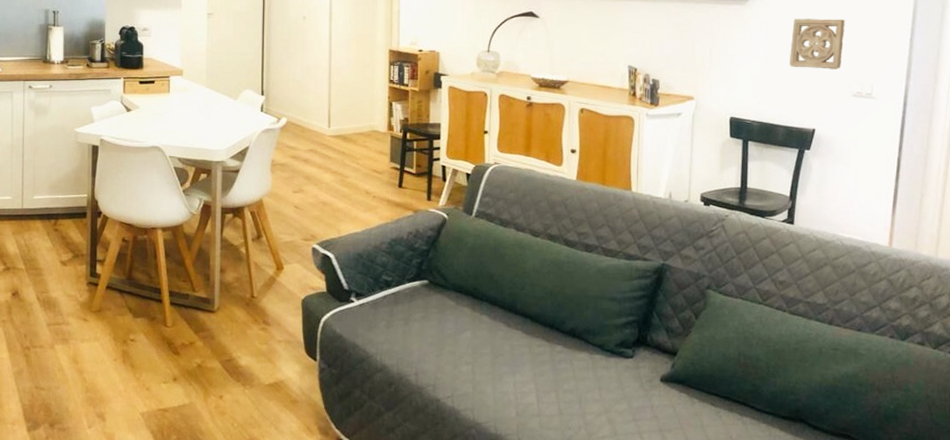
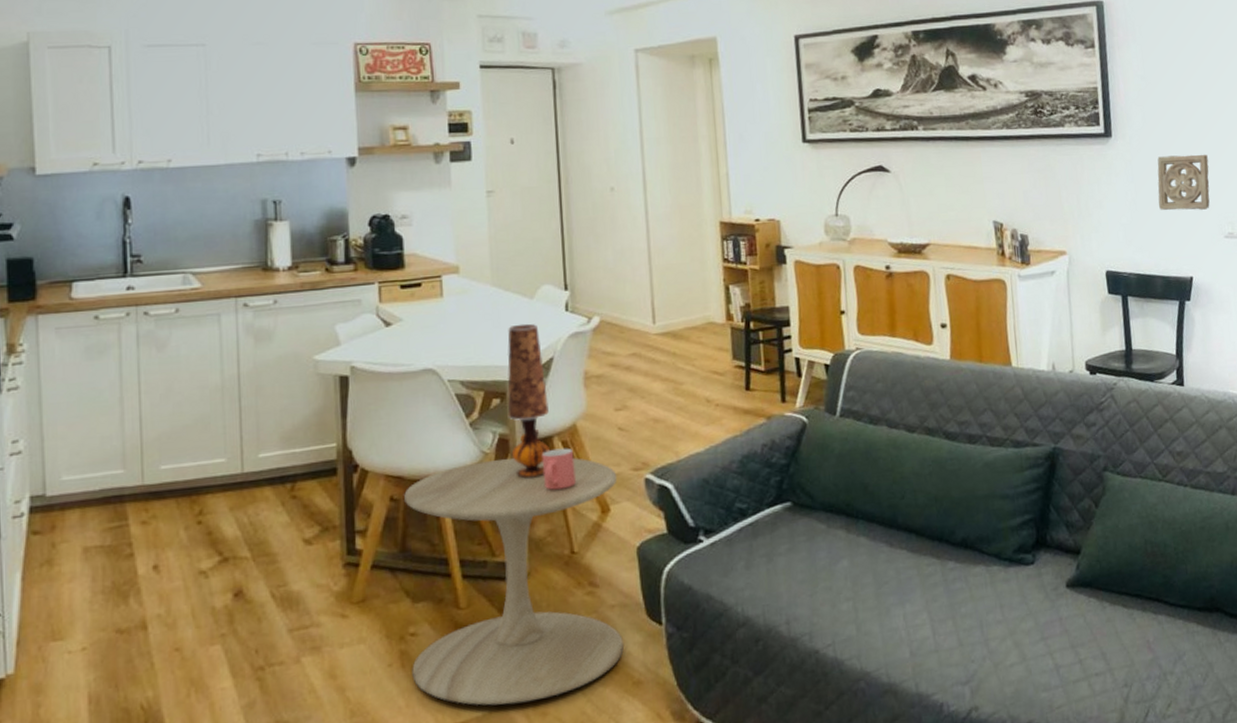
side table: none [130,219,291,402] -> present [404,458,624,706]
table lamp: none [211,118,242,236] -> present [507,323,551,478]
mug: none [234,217,259,248] -> present [541,448,576,490]

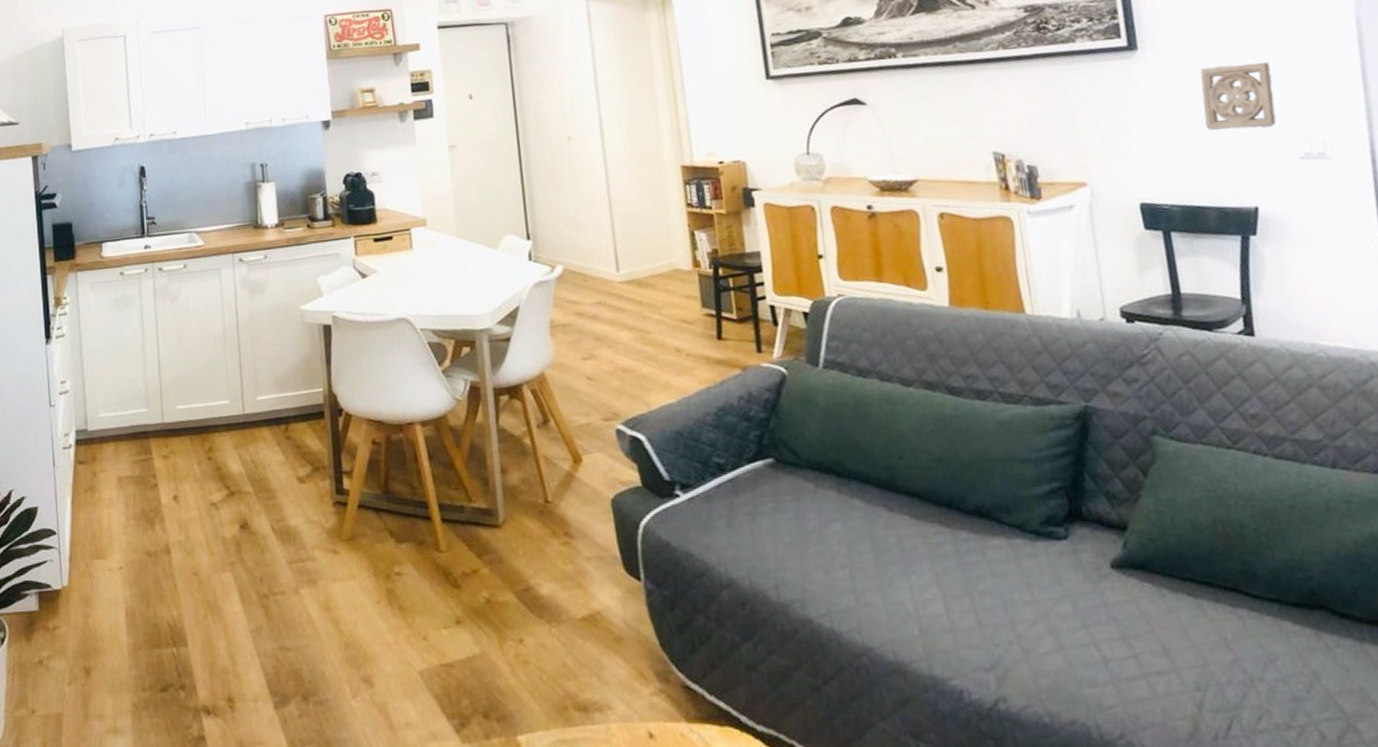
side table: present [404,458,624,706] -> none [385,405,602,650]
table lamp: present [507,323,551,478] -> none [474,273,521,425]
mug: present [541,448,576,490] -> none [512,396,547,438]

